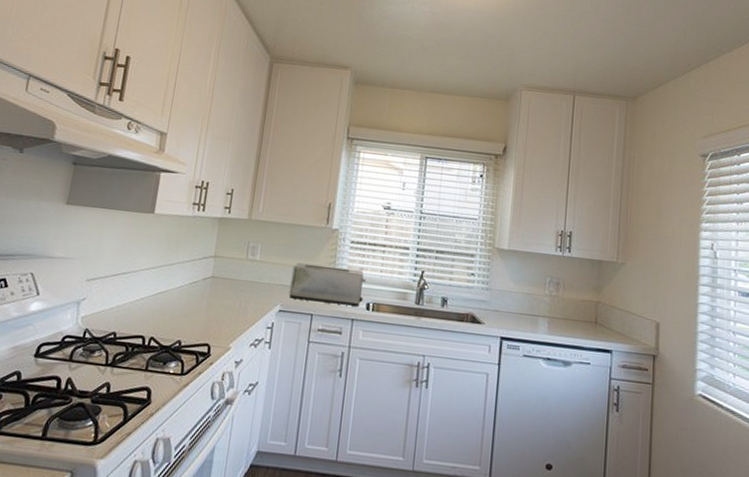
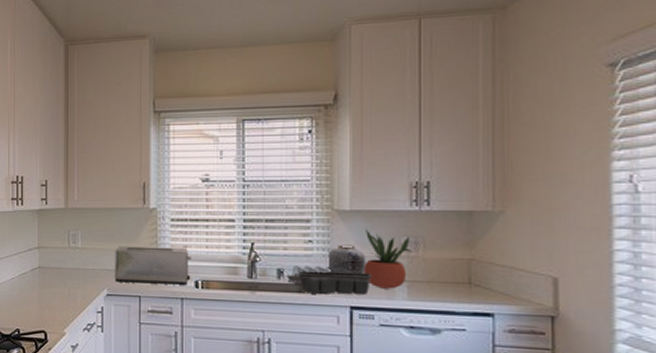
dish rack: none [450,296,521,328] -> present [287,265,373,296]
decorative jar: none [484,279,517,308] -> present [326,244,366,274]
potted plant: none [514,268,554,324] -> present [364,230,412,289]

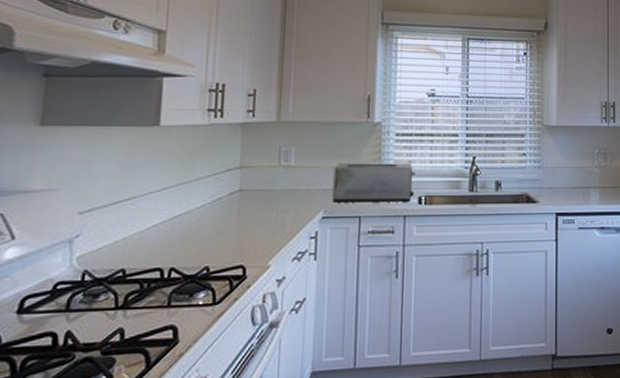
dish rack: present [287,265,373,296] -> none [504,176,573,203]
decorative jar: present [326,244,366,274] -> none [537,157,568,183]
potted plant: present [364,230,412,289] -> none [567,143,603,195]

